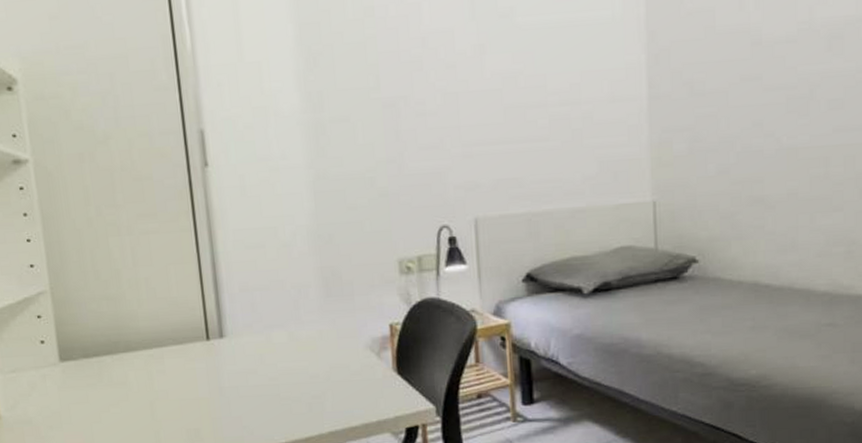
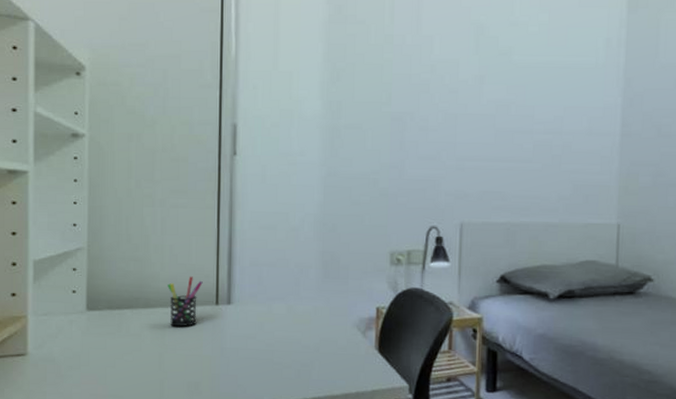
pen holder: none [148,311,189,370] -> present [167,276,203,327]

